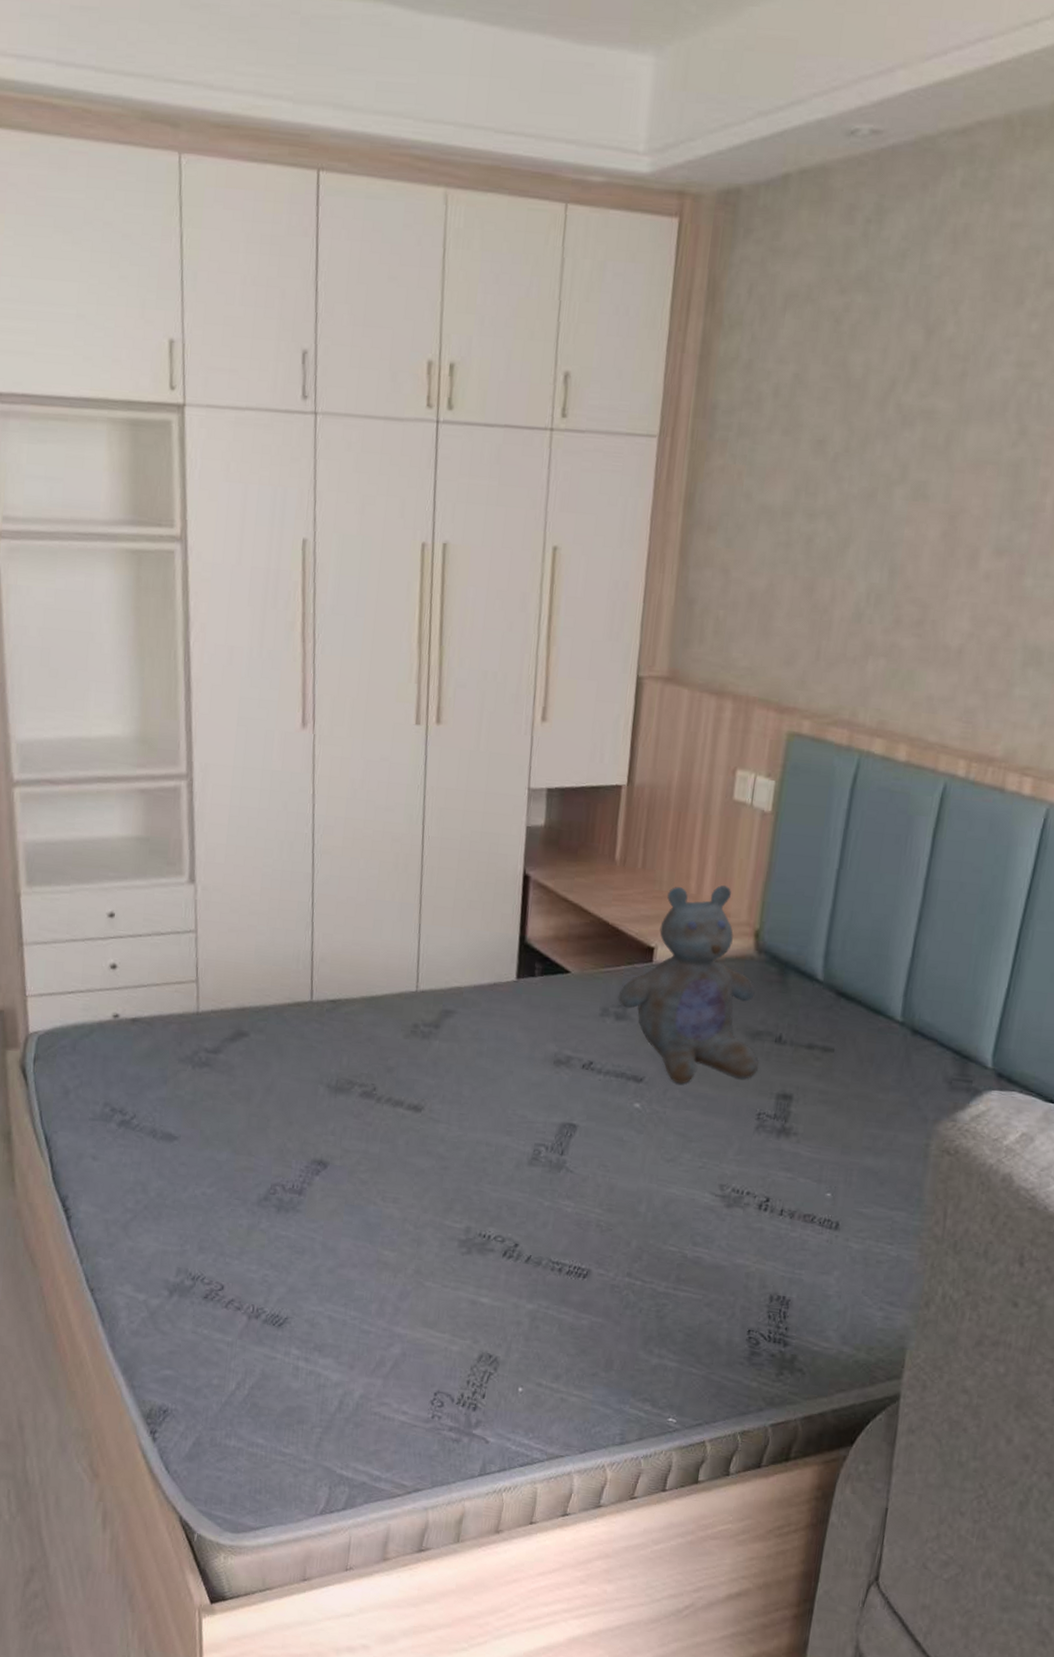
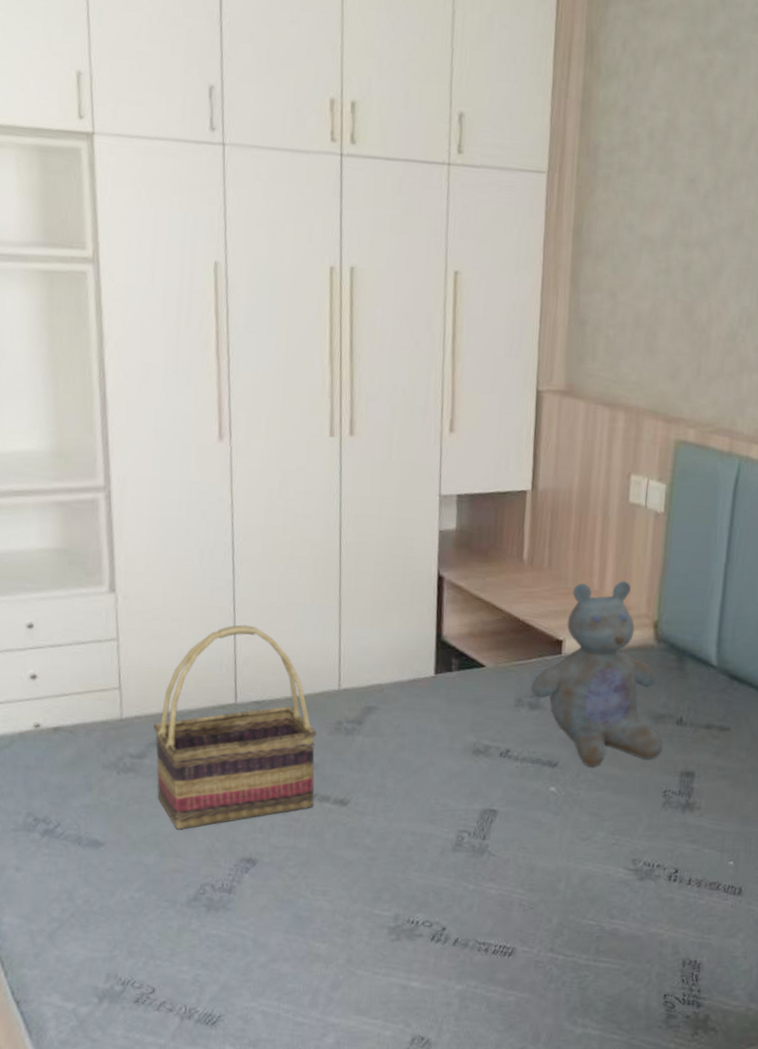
woven basket: none [229,919,392,1128] -> present [153,624,316,830]

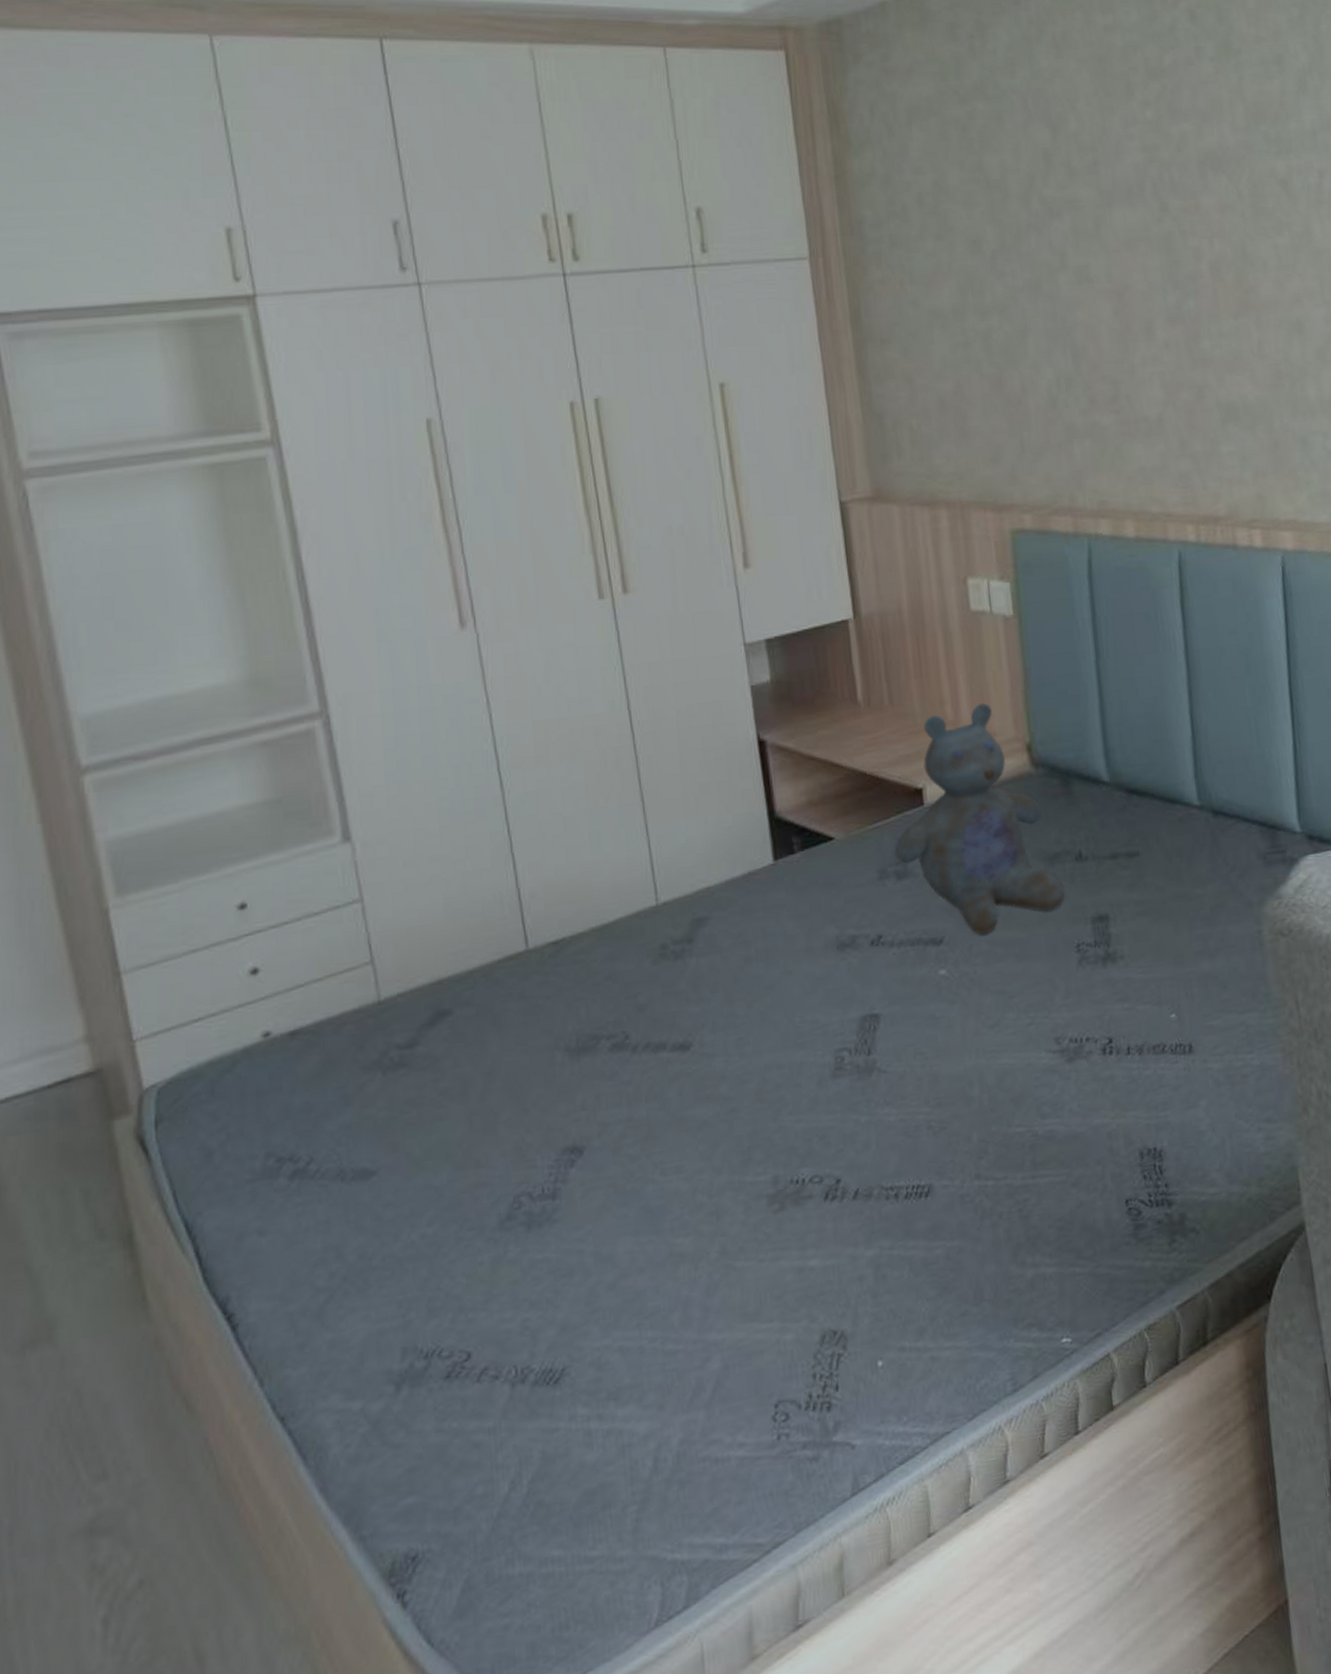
woven basket: present [153,624,316,830] -> none [423,847,647,1131]

